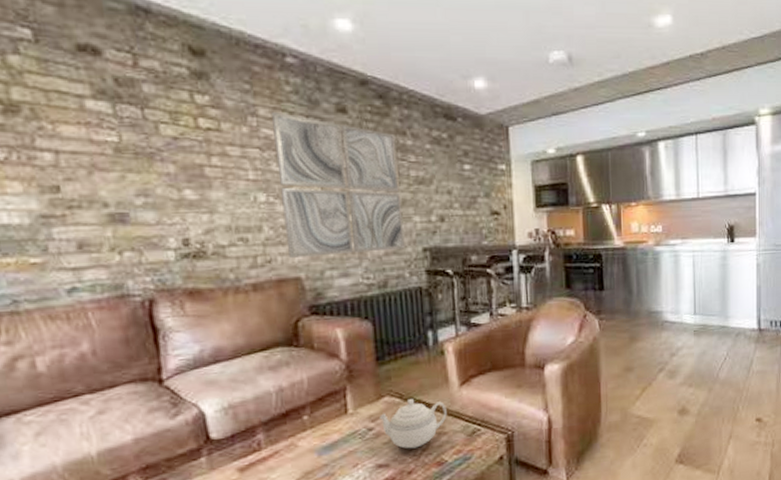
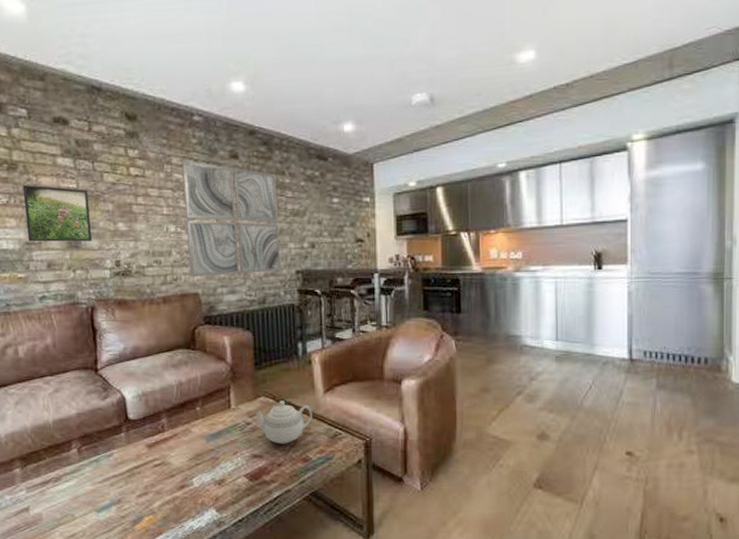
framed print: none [30,134,147,215] -> present [22,184,93,242]

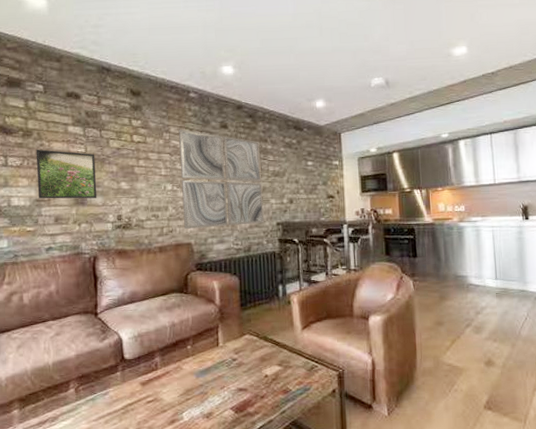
teapot: present [255,401,313,444] -> none [241,338,292,378]

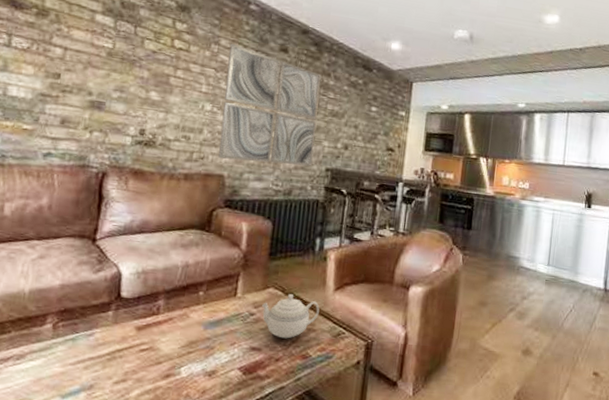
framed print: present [36,149,97,199] -> none [44,33,124,105]
teapot: none [241,338,292,378] -> present [261,294,320,339]

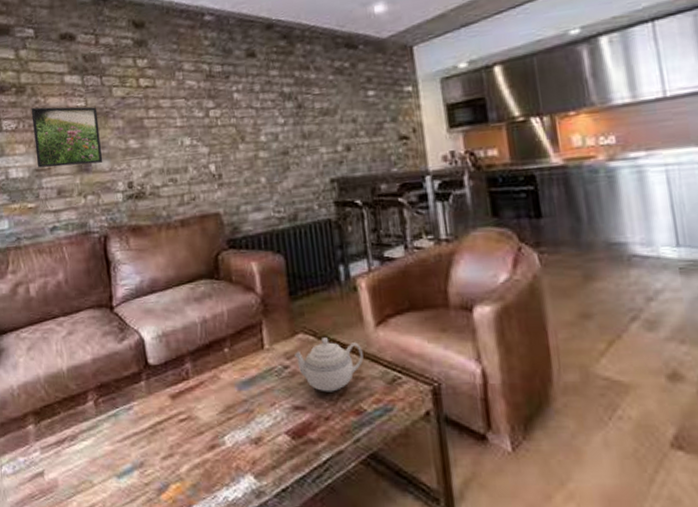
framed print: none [44,33,124,105] -> present [31,107,103,168]
wall art: present [218,43,322,166] -> none [193,64,313,195]

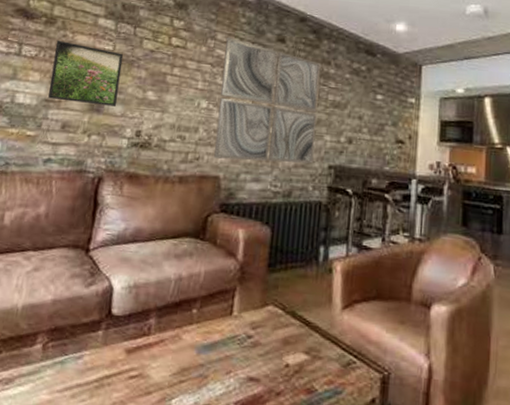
wall art: none [193,64,313,195] -> present [214,37,321,164]
teapot: present [294,338,364,392] -> none [259,313,326,368]

